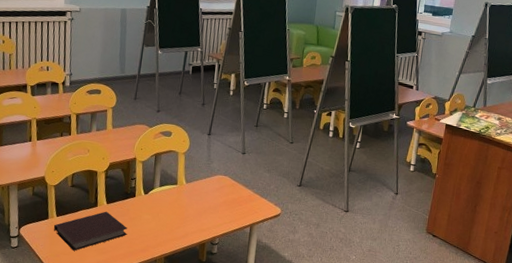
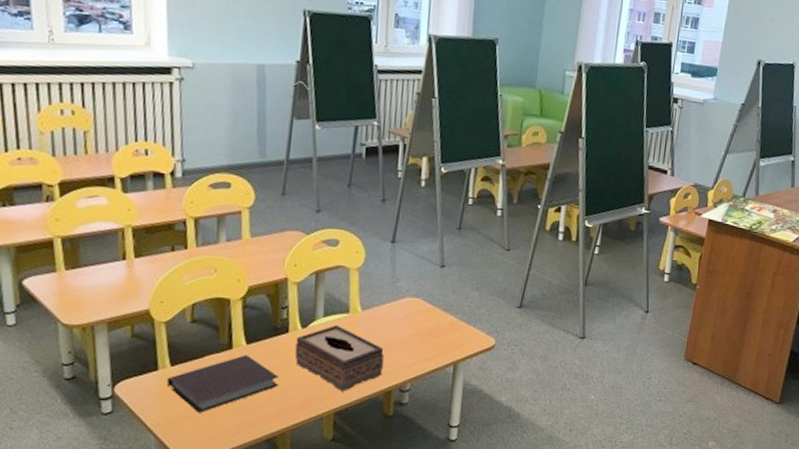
tissue box: none [139,192,201,242] -> present [294,324,384,392]

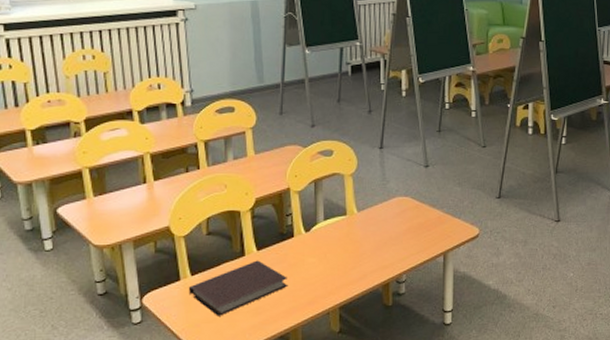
tissue box: present [294,324,384,392] -> none [300,226,381,287]

